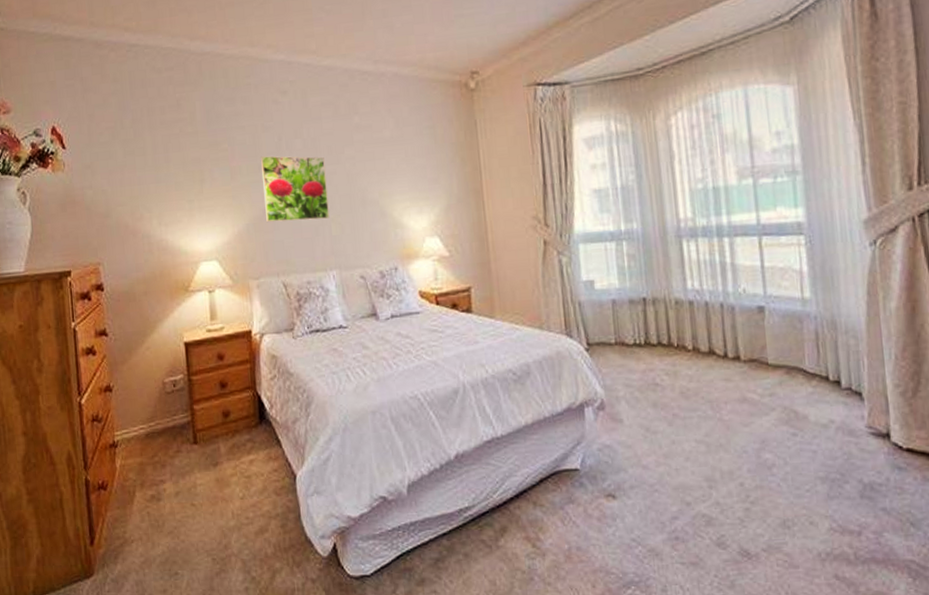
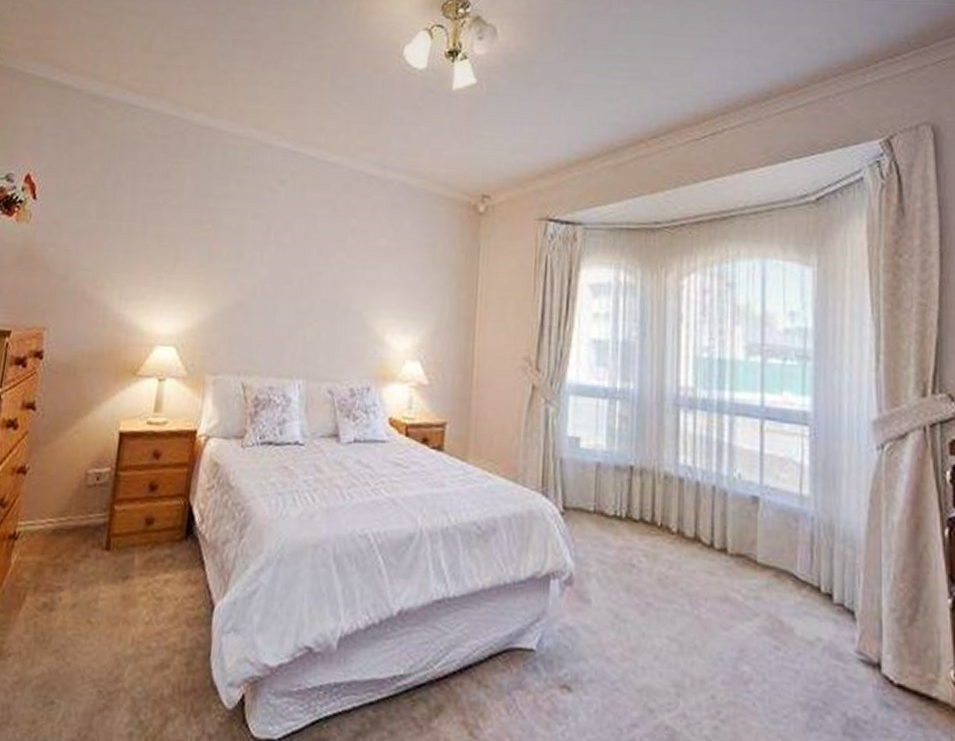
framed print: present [260,156,330,223] -> none [237,244,312,323]

